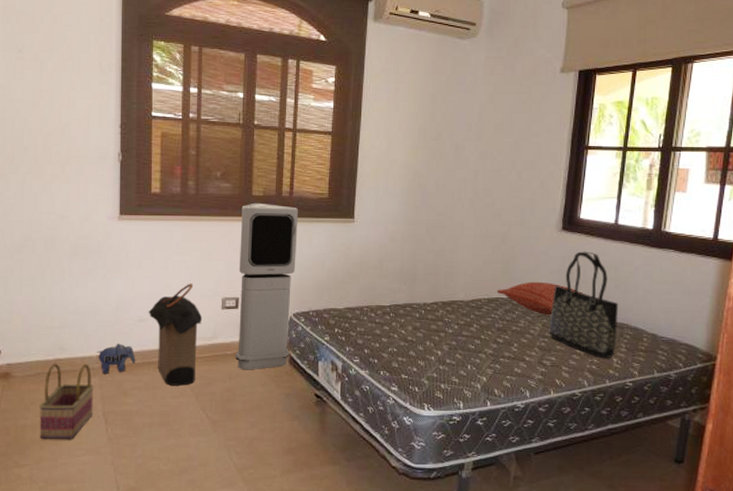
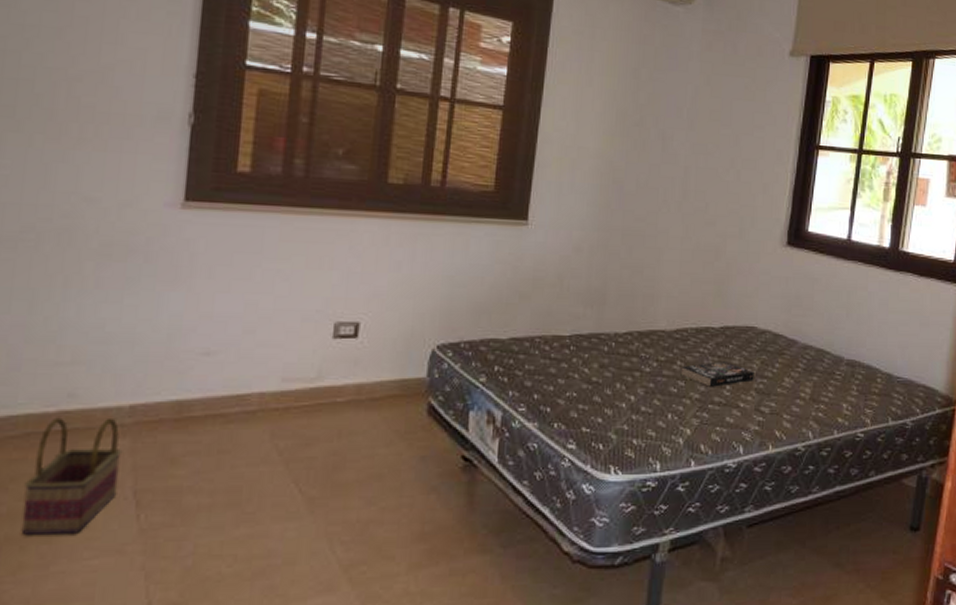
plush toy: present [96,343,136,374] -> none [130,386,194,433]
laundry hamper: present [148,283,203,386] -> none [219,300,304,448]
air purifier: present [235,202,299,370] -> none [349,193,453,425]
book: none [477,325,537,345] -> present [680,361,754,387]
pillow: present [497,281,584,316] -> none [708,307,810,351]
tote bag: present [550,251,618,358] -> none [770,271,849,403]

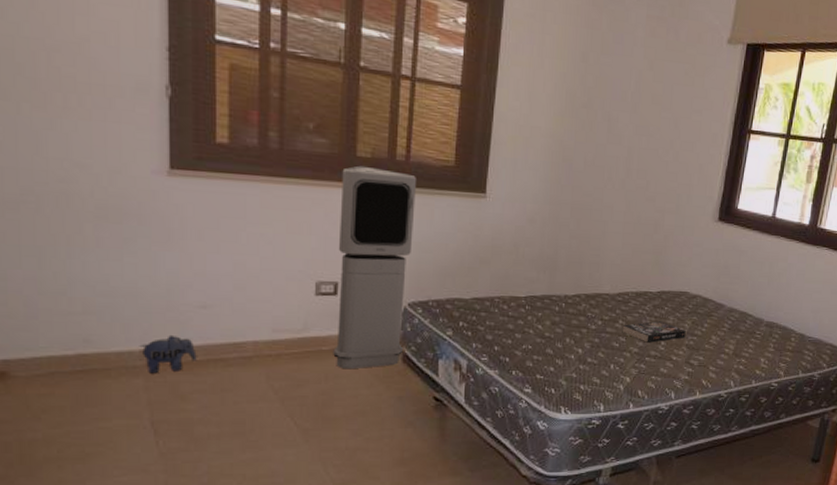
basket: present [21,417,123,535] -> none [54,359,138,456]
plush toy: none [130,386,194,433] -> present [139,334,197,374]
air purifier: none [349,193,453,425] -> present [333,165,417,370]

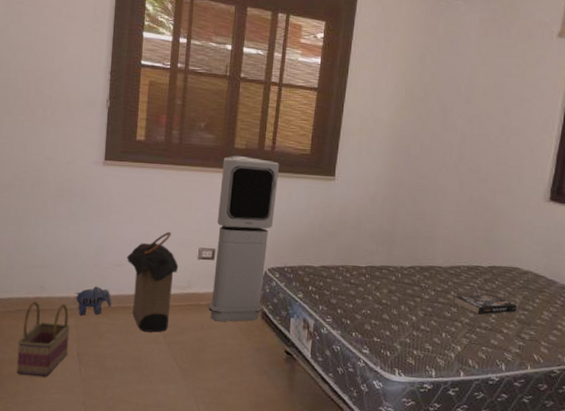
basket: none [54,359,138,456] -> present [16,301,71,377]
laundry hamper: none [213,261,290,388] -> present [126,231,179,333]

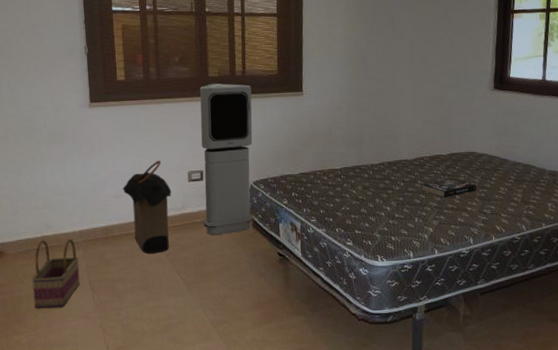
plush toy: present [74,285,112,316] -> none [79,218,115,247]

